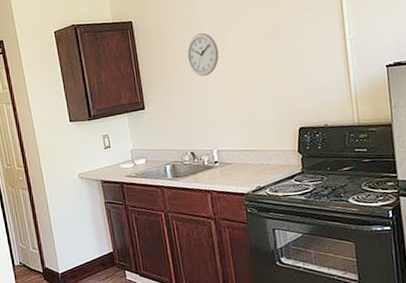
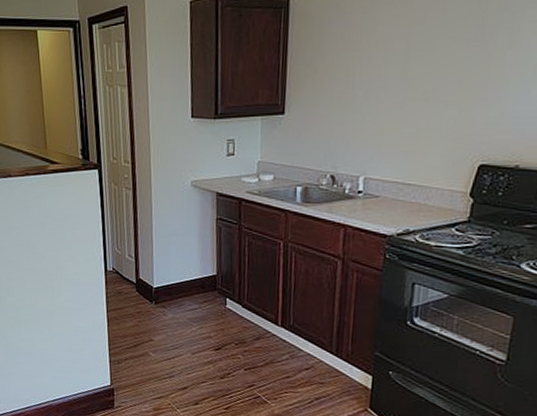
wall clock: present [187,33,219,77] -> none [351,23,396,82]

